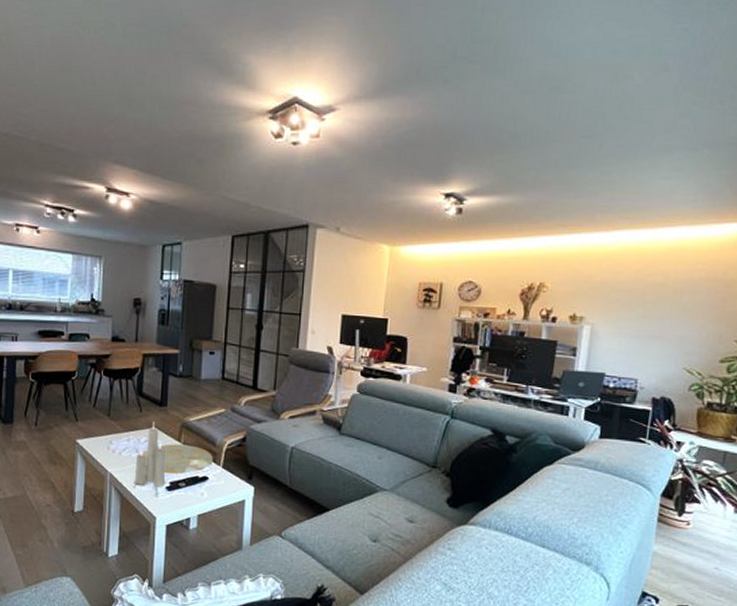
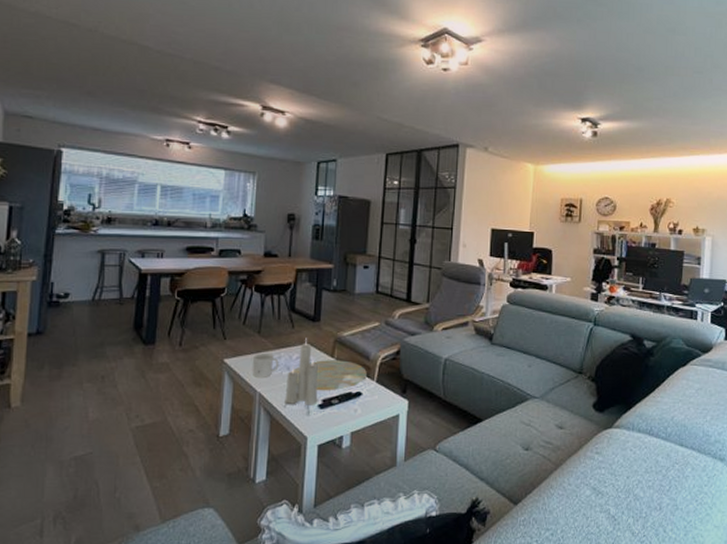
mug: none [102,436,128,460] -> present [252,354,279,379]

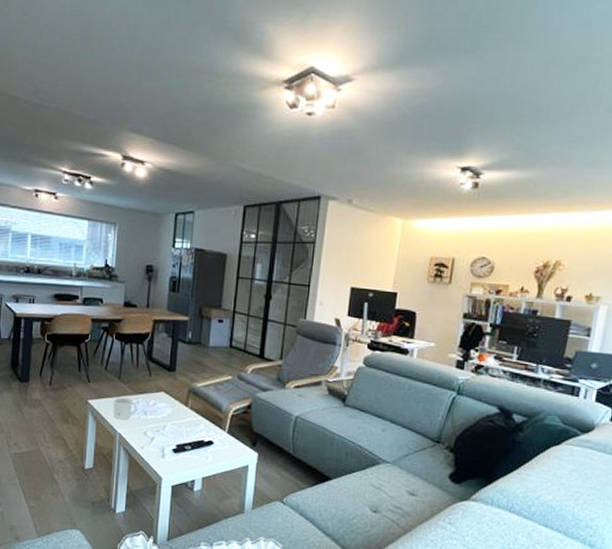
candle: present [284,337,319,405] -> none [142,385,173,450]
decorative tray: present [293,360,367,391] -> none [150,408,219,438]

